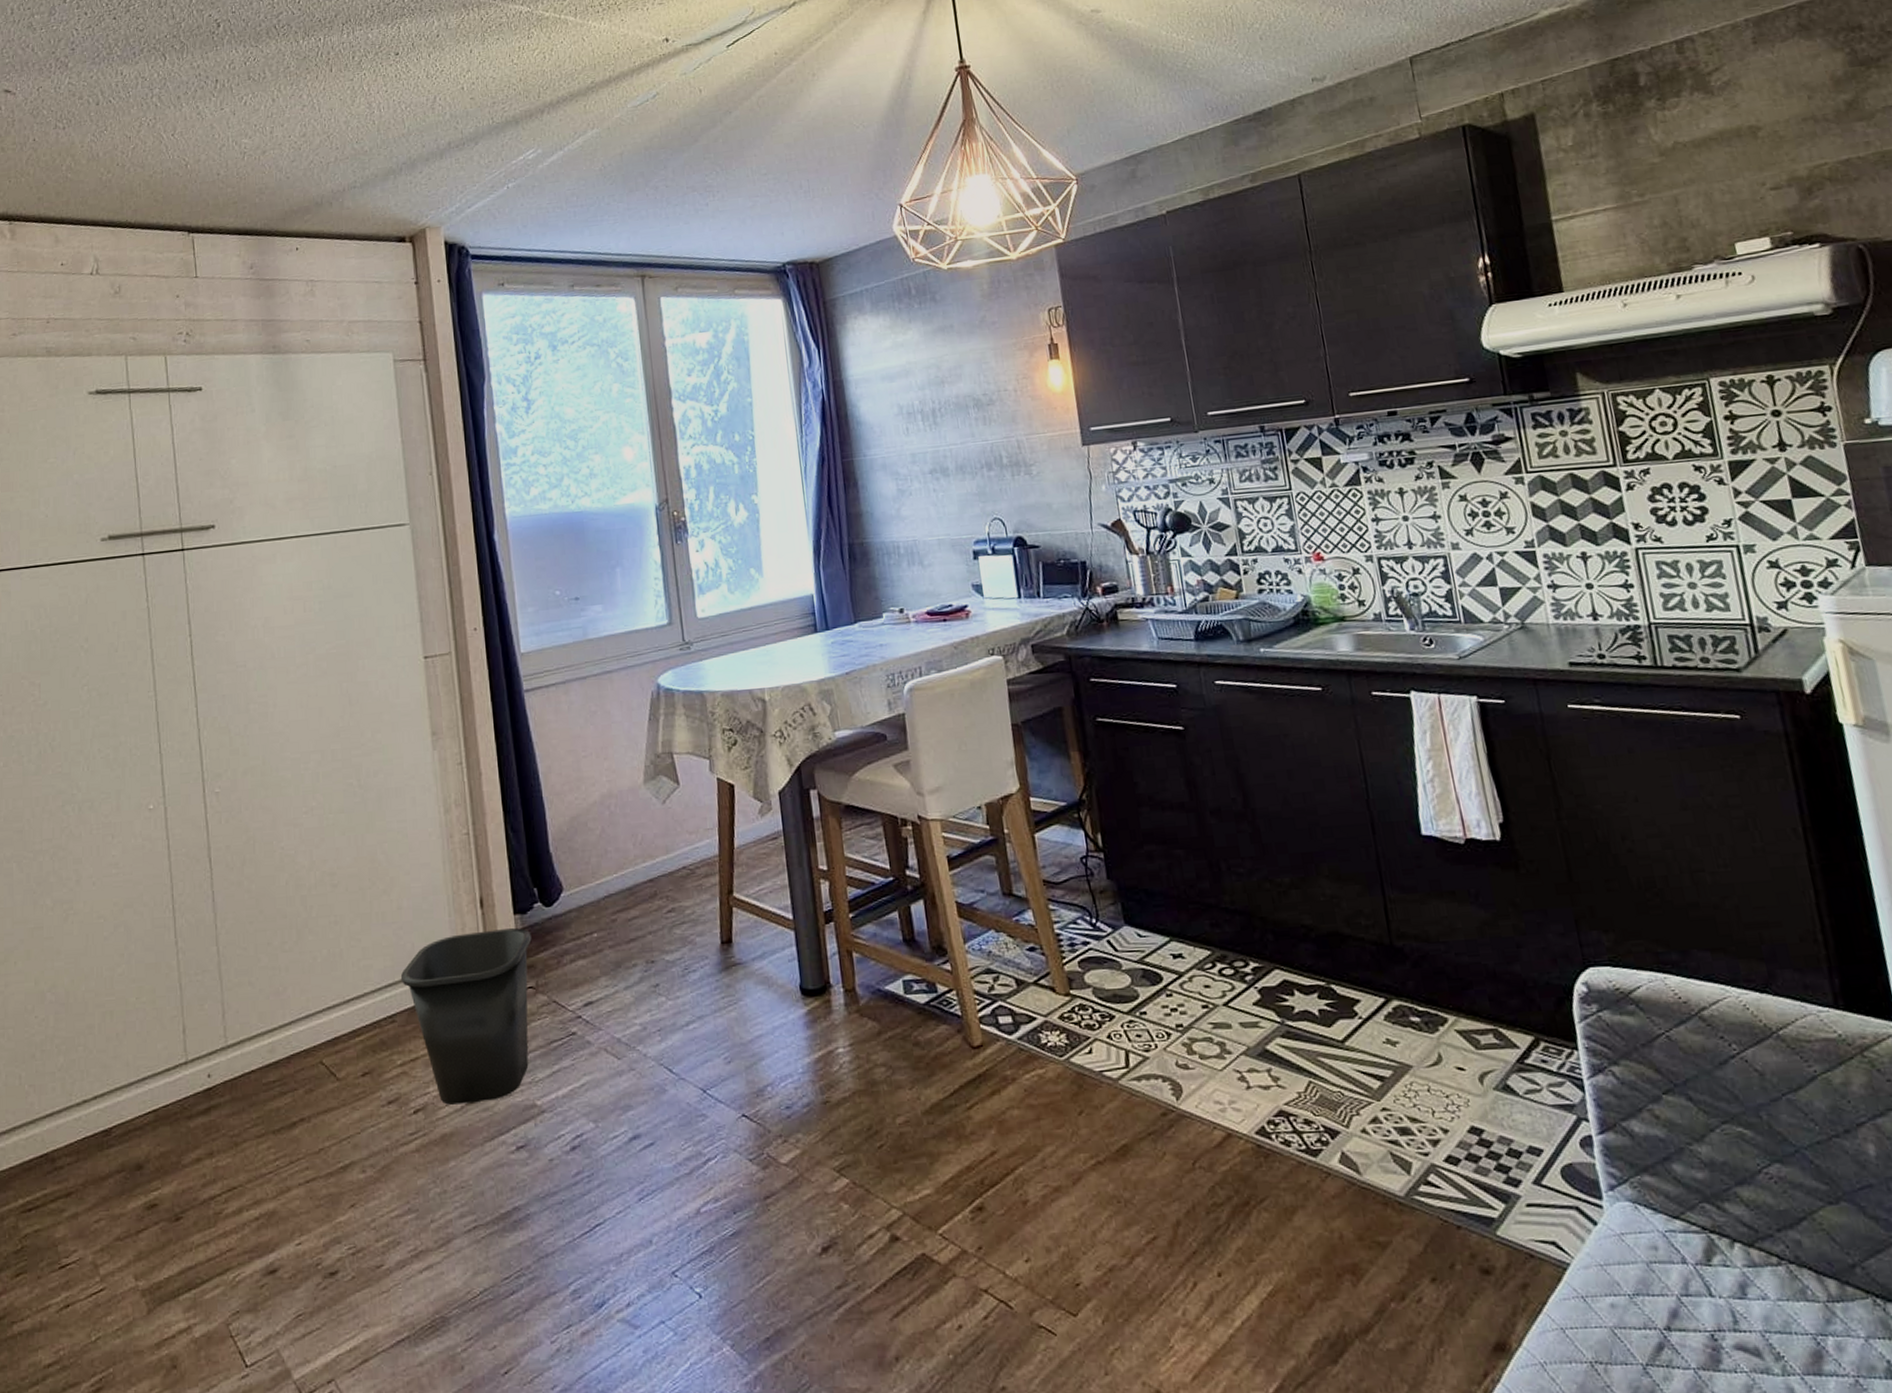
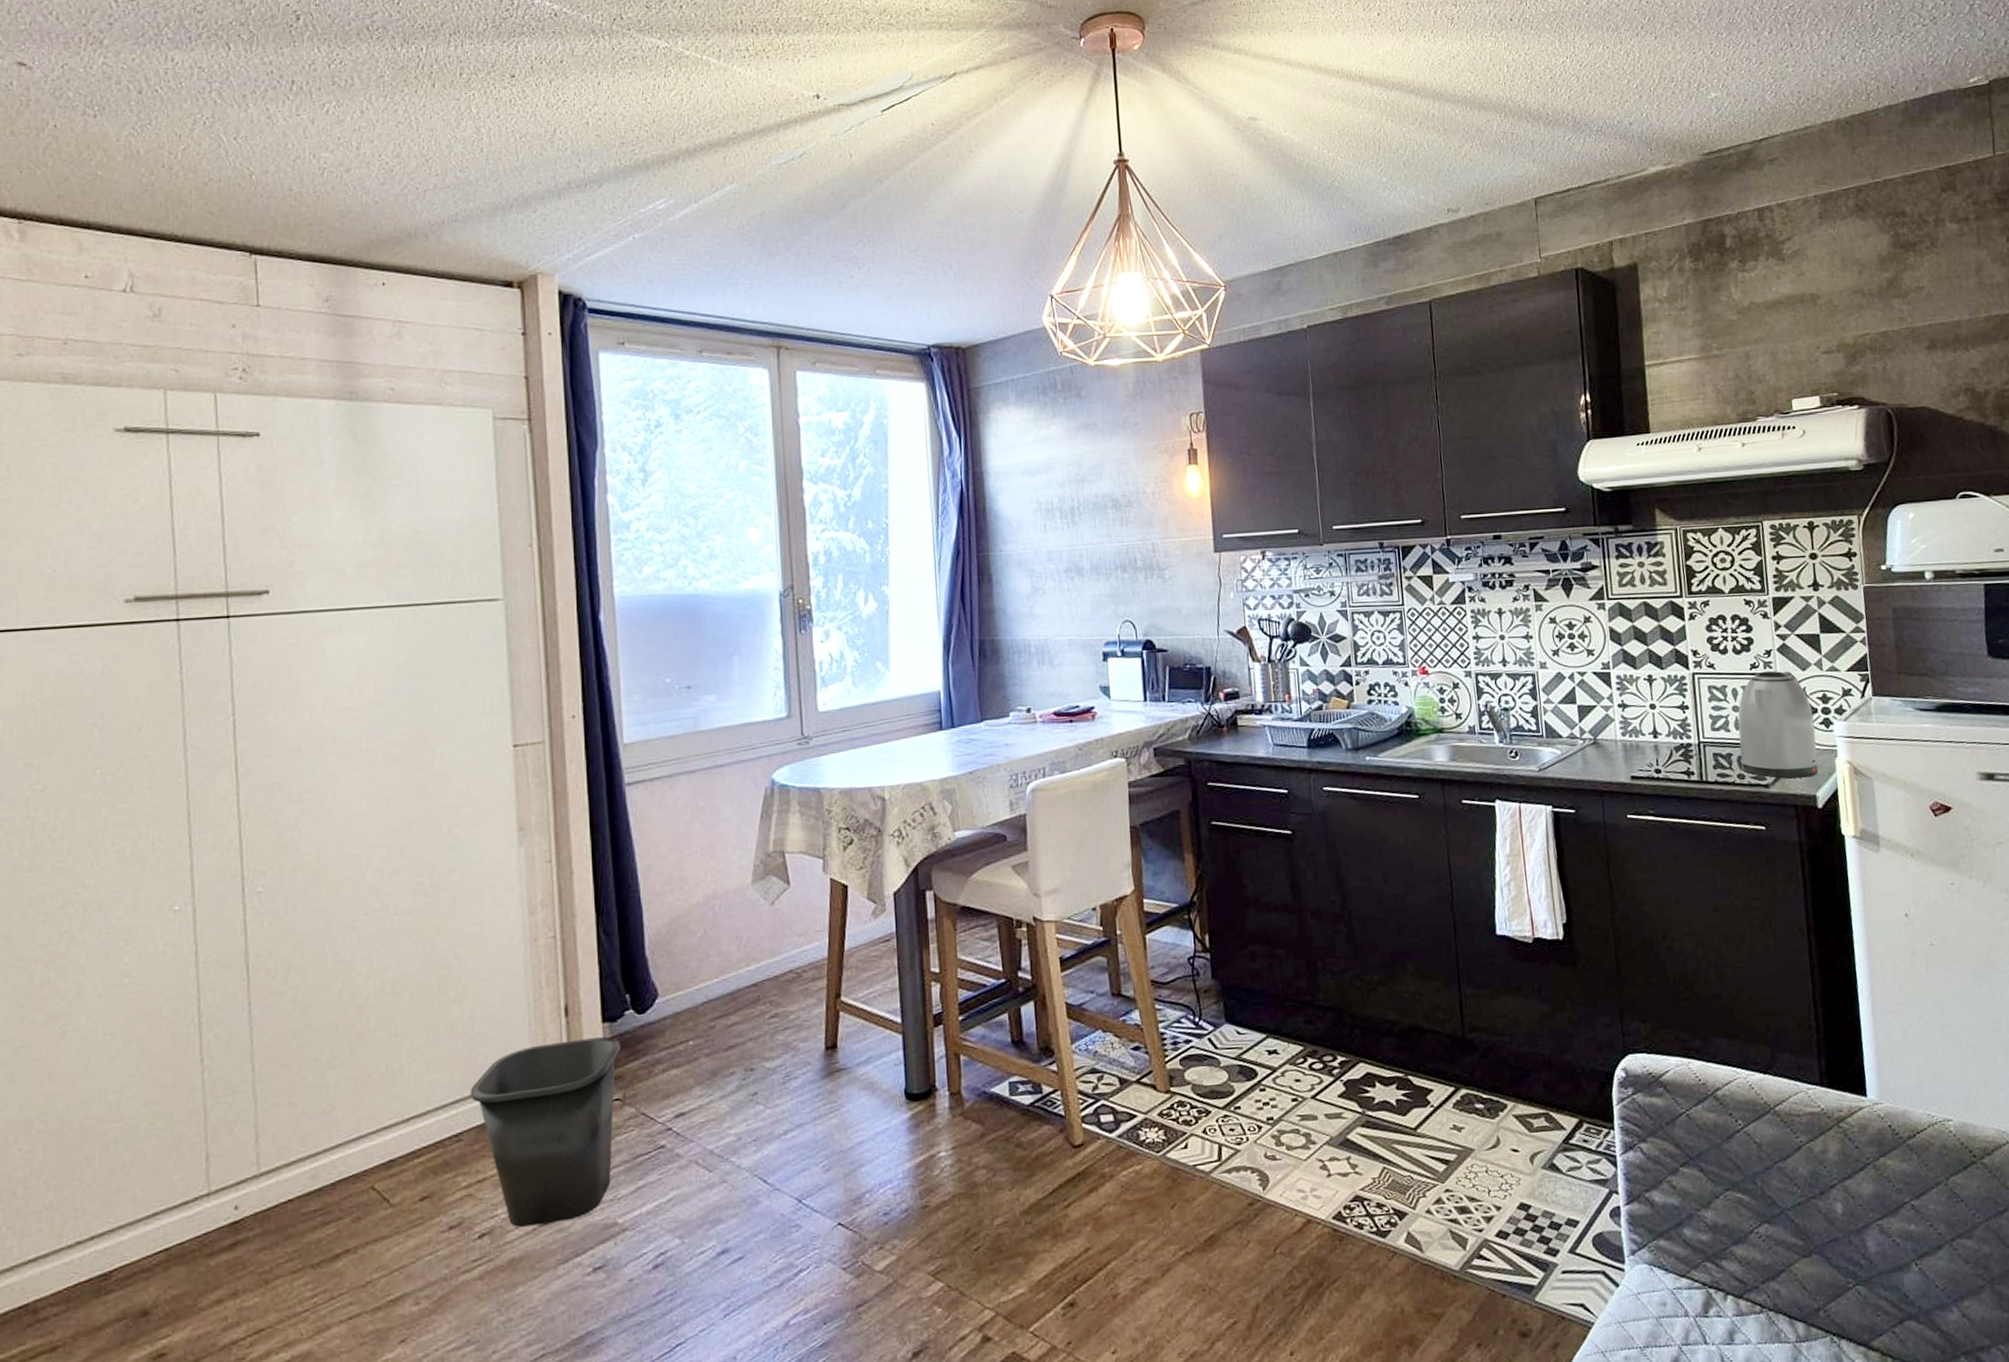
kettle: none [1695,542,1802,662] -> present [1738,670,1818,779]

